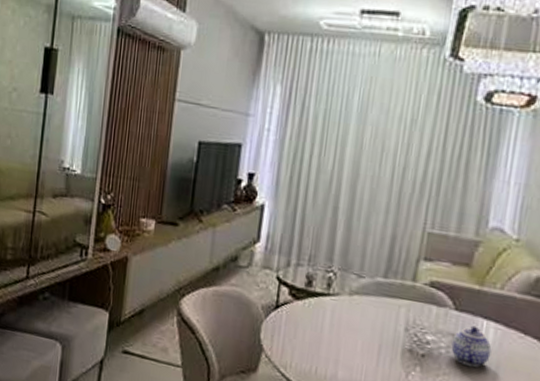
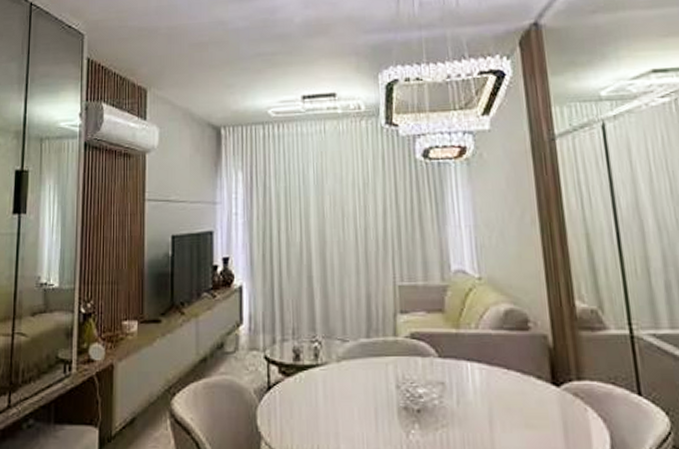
teapot: present [451,325,492,367] -> none [442,370,482,412]

